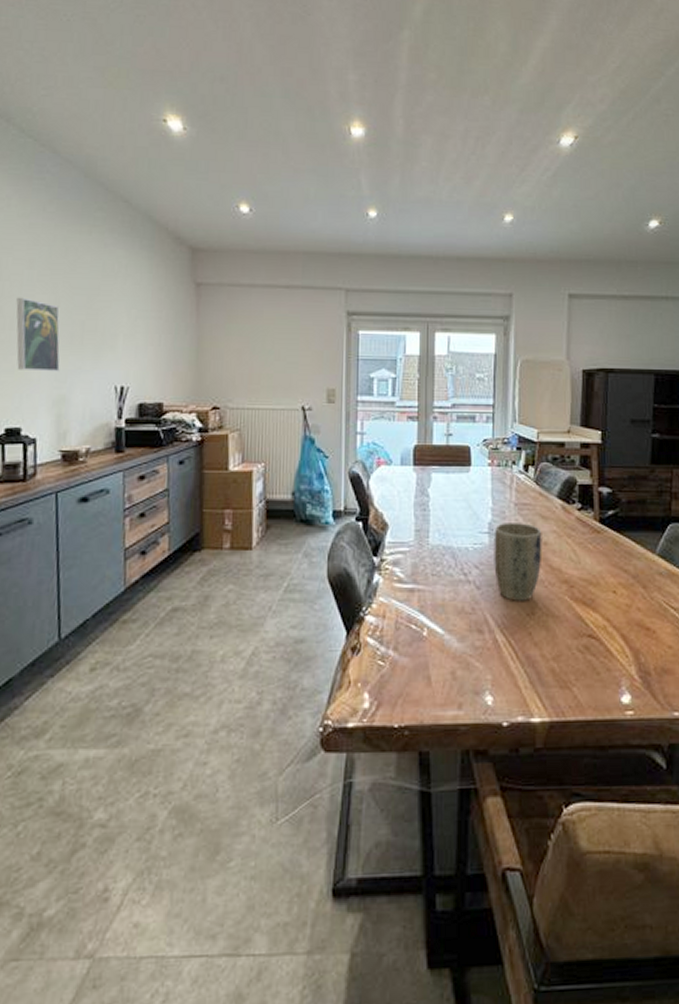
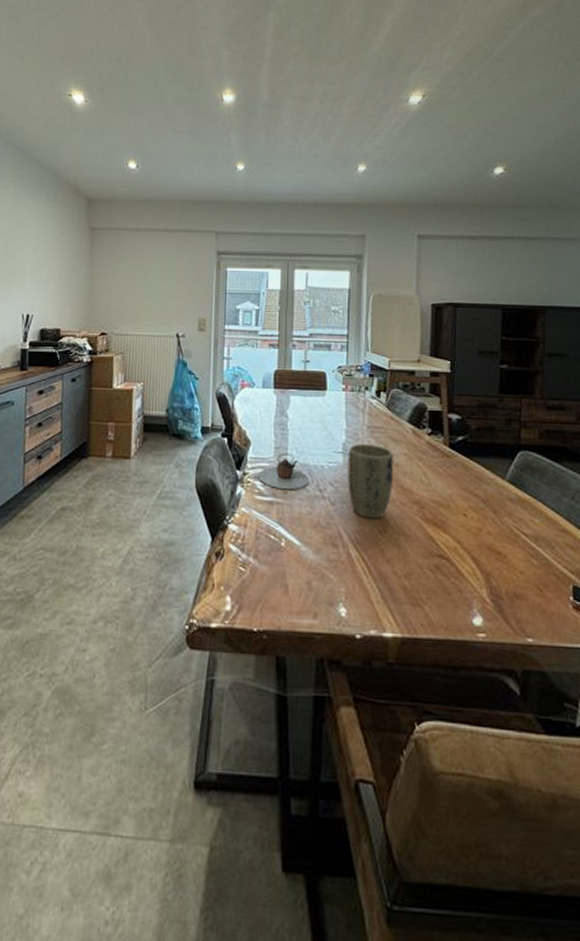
teapot: none [397,535,452,576] -> present [258,453,309,490]

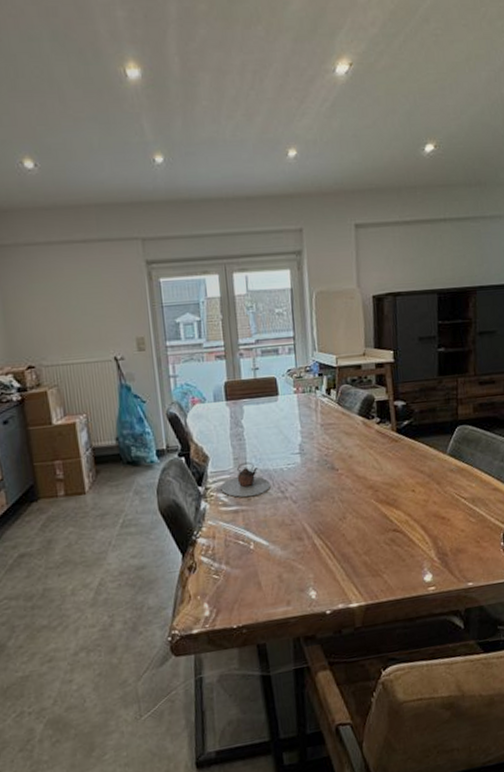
plant pot: present [347,444,394,519] -> none [304,441,349,510]

